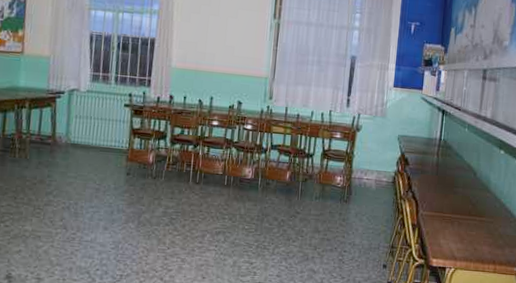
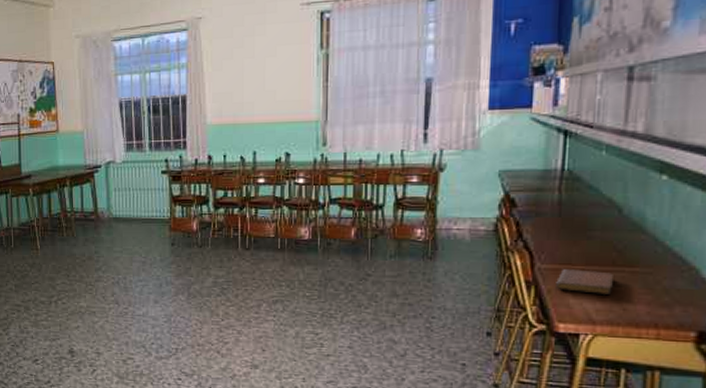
notebook: none [432,216,470,237] -> present [556,269,615,294]

